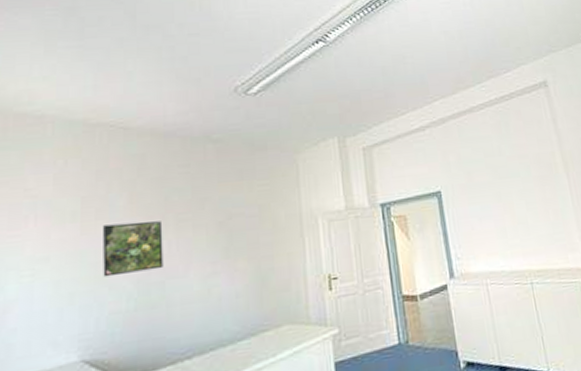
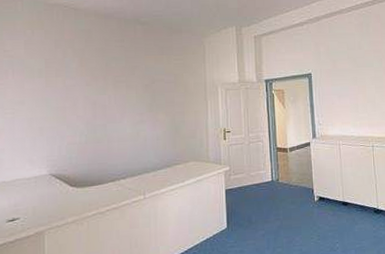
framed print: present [103,221,163,277] -> none [62,80,105,118]

